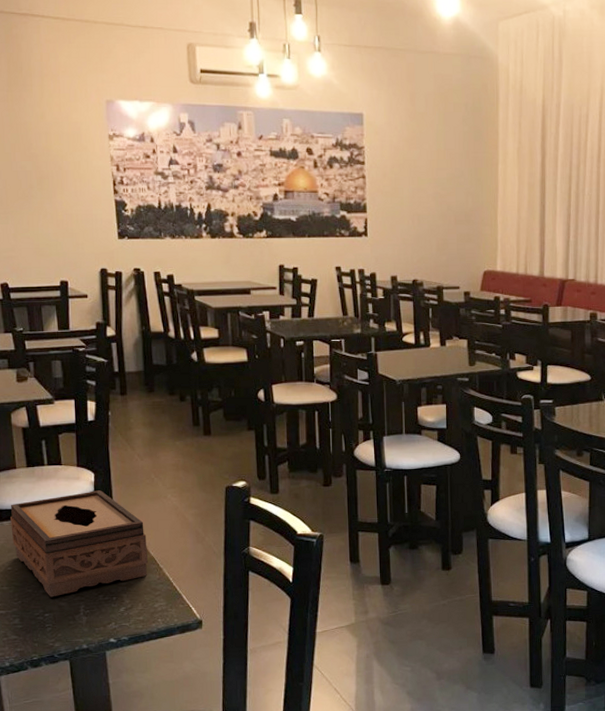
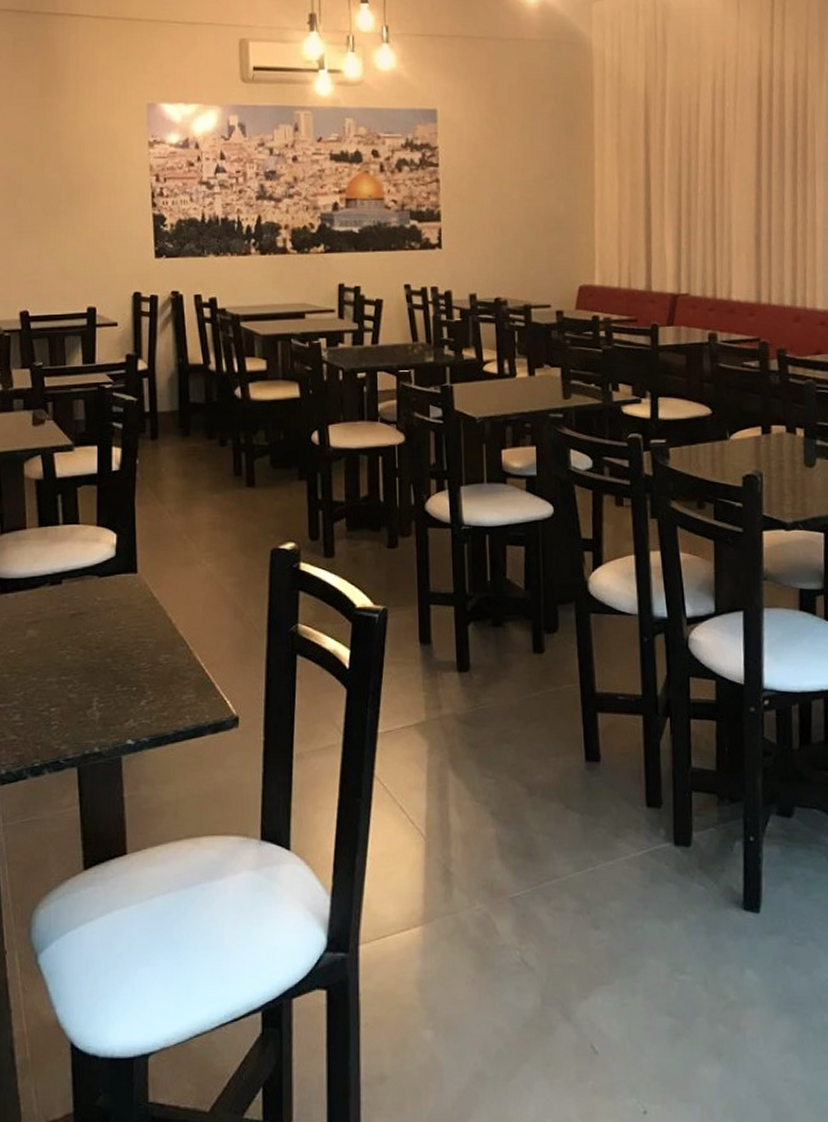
tissue box: present [10,490,149,597] -> none [16,554,177,687]

